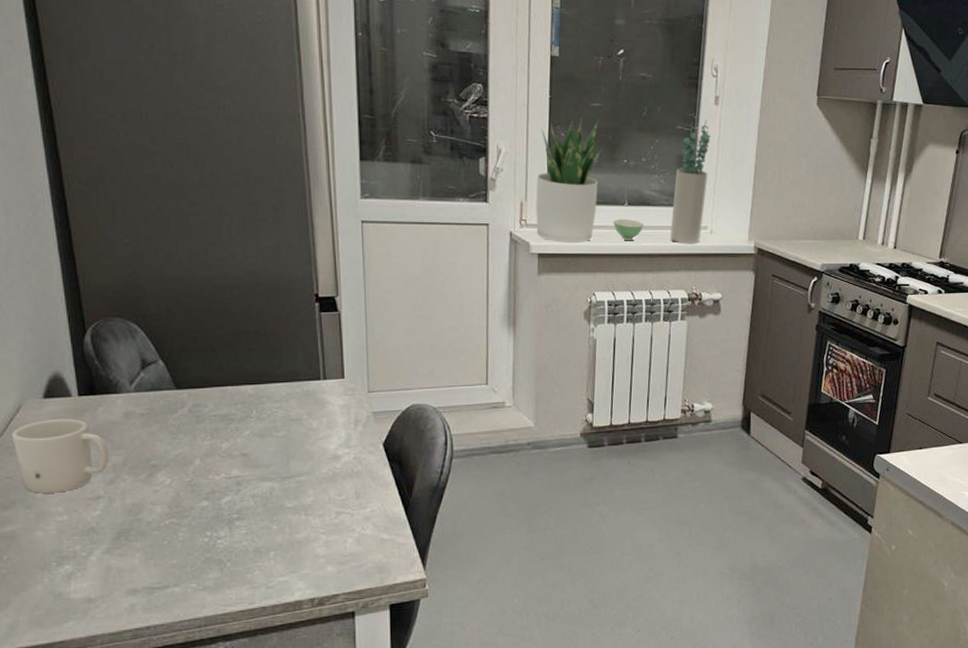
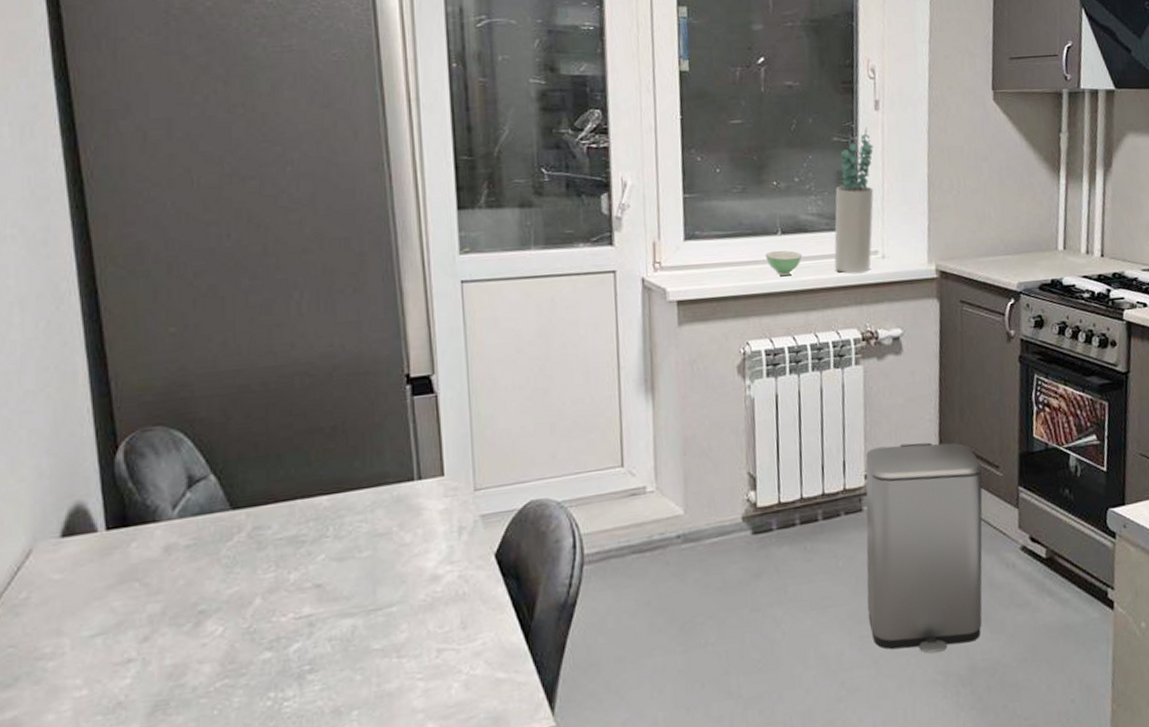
mug: present [12,418,108,494] -> none [19,559,143,664]
planter: present [535,116,603,244] -> none [670,136,747,286]
pedal bin: none [675,387,777,553] -> present [865,442,983,654]

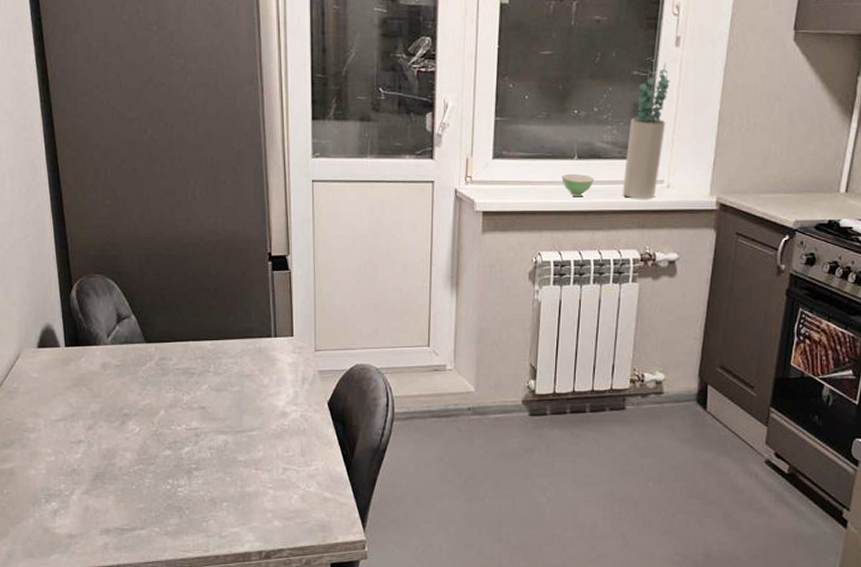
pedal bin: present [865,442,983,654] -> none [621,357,738,538]

